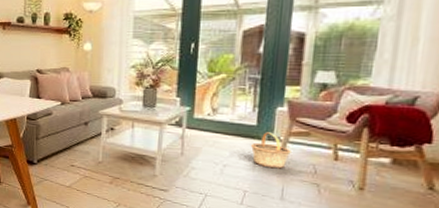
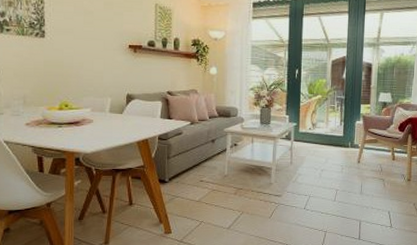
basket: present [250,132,291,169] -> none [339,141,366,170]

